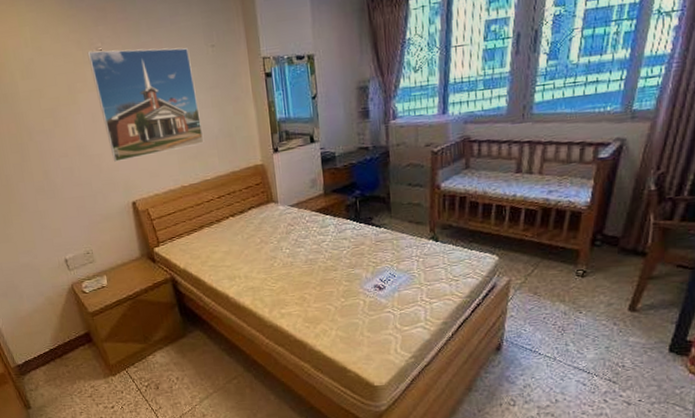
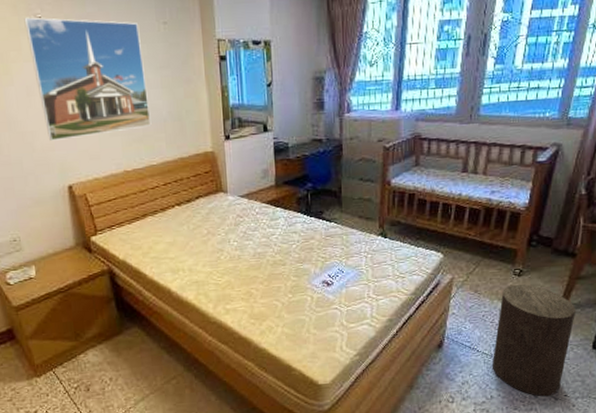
stool: none [556,286,648,401] -> present [493,284,575,397]

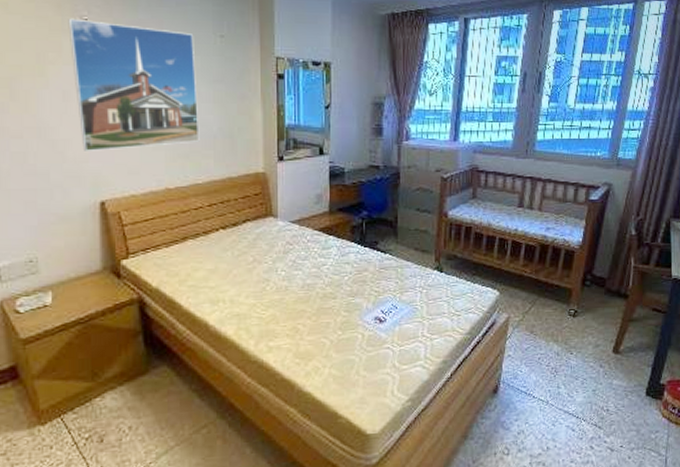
stool: present [493,284,575,397] -> none [549,326,629,448]

